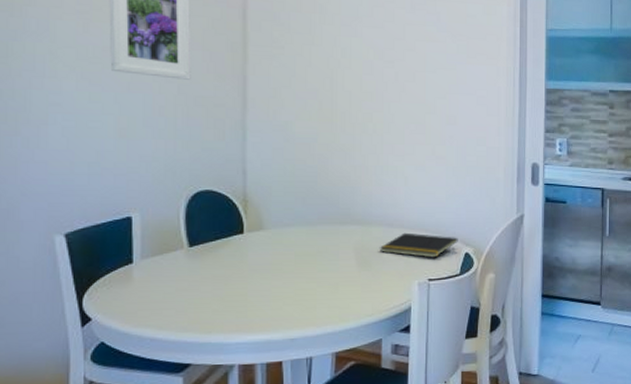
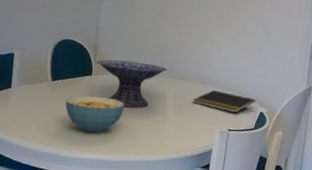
cereal bowl: none [212,260,291,308] -> present [65,96,124,133]
decorative bowl: none [247,209,344,268] -> present [96,59,168,107]

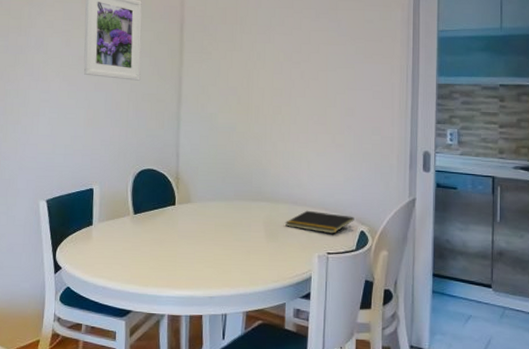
cereal bowl: present [65,96,124,133] -> none [150,227,212,267]
decorative bowl: present [96,59,168,107] -> none [178,186,256,236]

